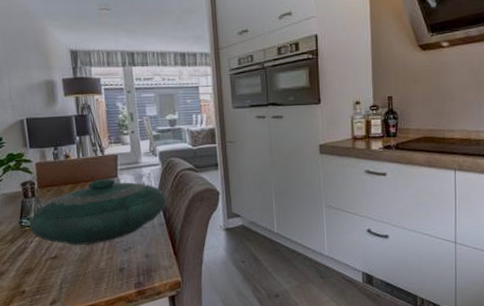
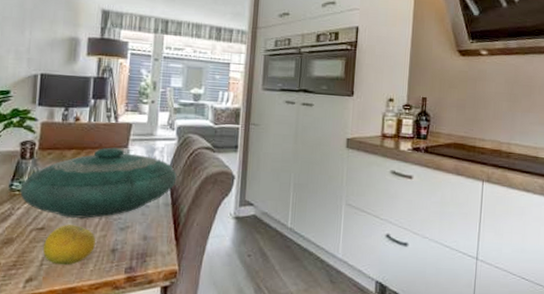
fruit: none [59,251,104,287] -> present [42,225,96,266]

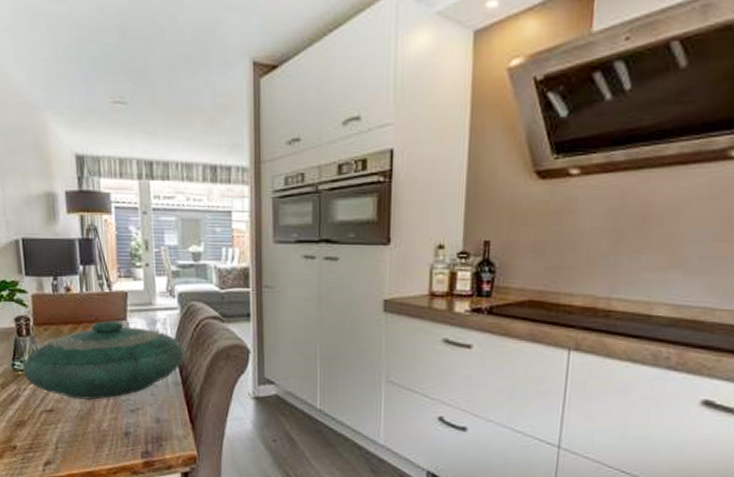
fruit: present [42,225,96,266] -> none [55,406,107,449]

